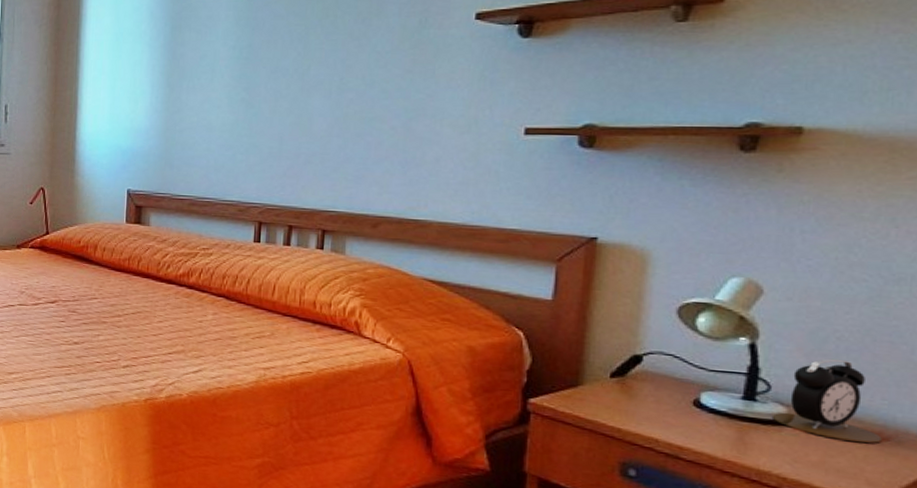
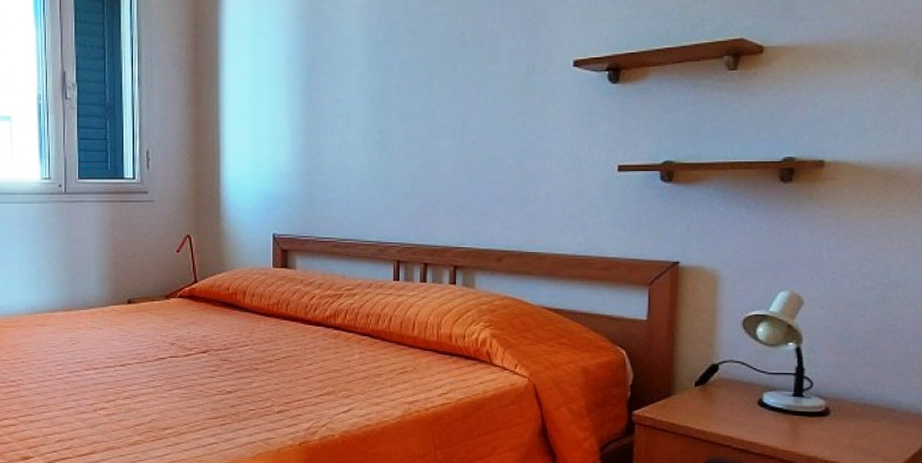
alarm clock: present [771,358,882,444] -> none [815,356,891,425]

